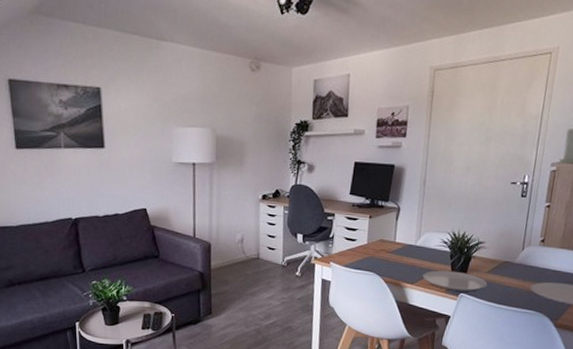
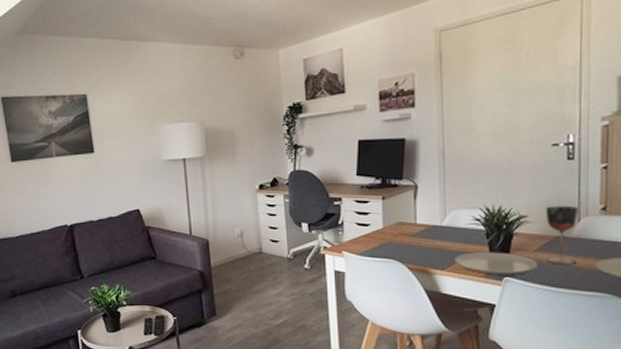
wineglass: none [495,235,524,286] -> present [545,205,579,264]

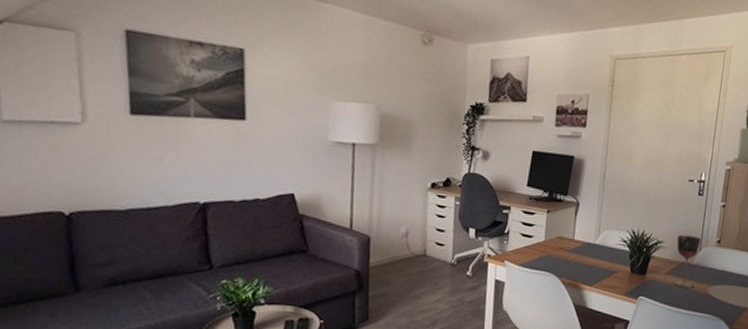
plate: present [455,252,538,275] -> none [602,271,666,295]

